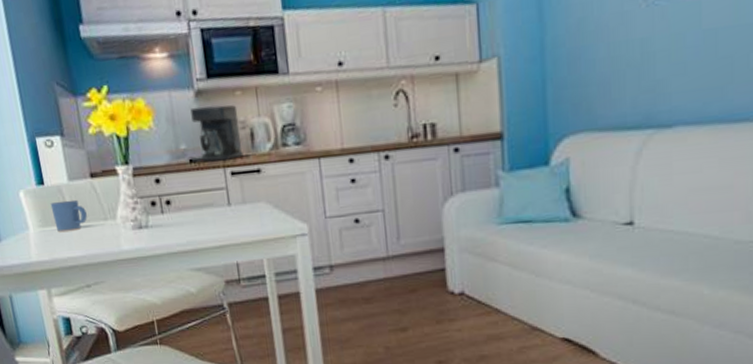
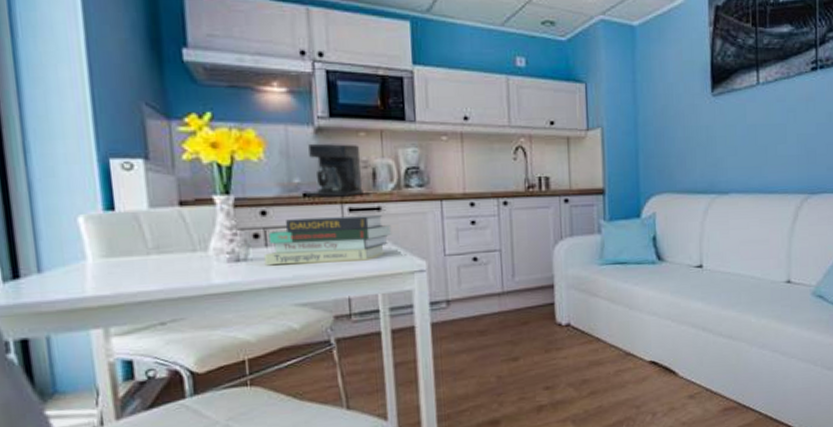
mug: present [50,199,87,233] -> none [120,228,170,264]
books: none [161,178,273,232] -> present [263,215,392,266]

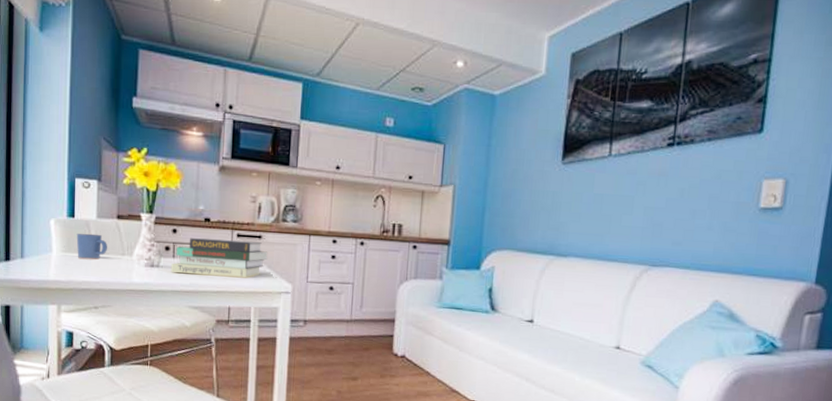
mug: none [120,228,170,264] -> present [76,233,107,261]
coffee maker: present [306,143,363,199] -> none [207,178,252,225]

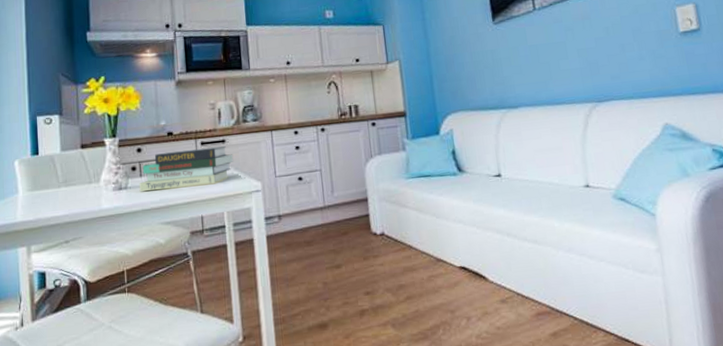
mug: present [76,233,107,261] -> none [42,166,74,196]

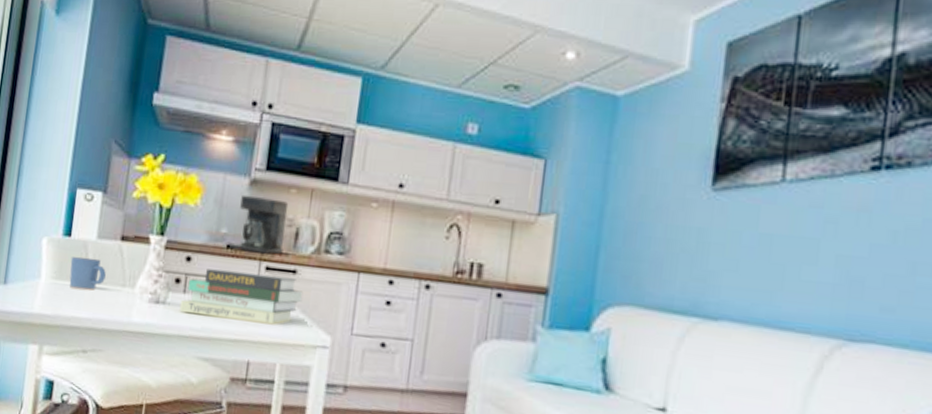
mug: none [42,166,74,196] -> present [69,256,106,292]
coffee maker: none [169,91,212,136] -> present [229,194,289,256]

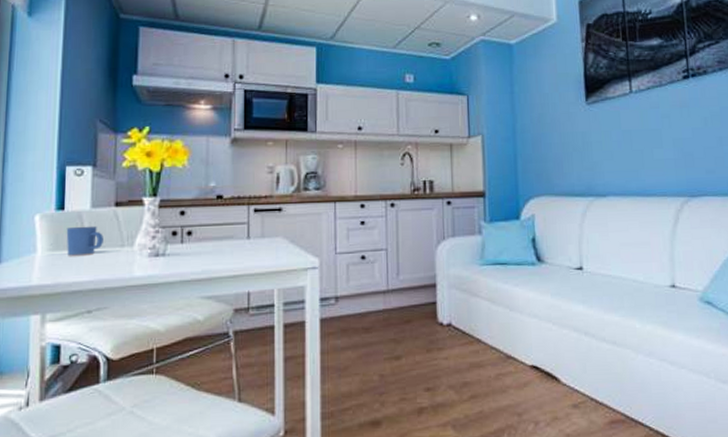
books: present [179,269,304,325] -> none [179,216,290,261]
coffee maker: present [229,194,289,256] -> none [219,151,268,200]

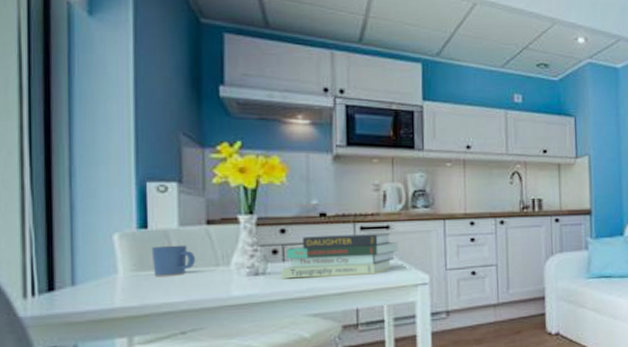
books: none [179,216,290,261] -> present [281,233,399,279]

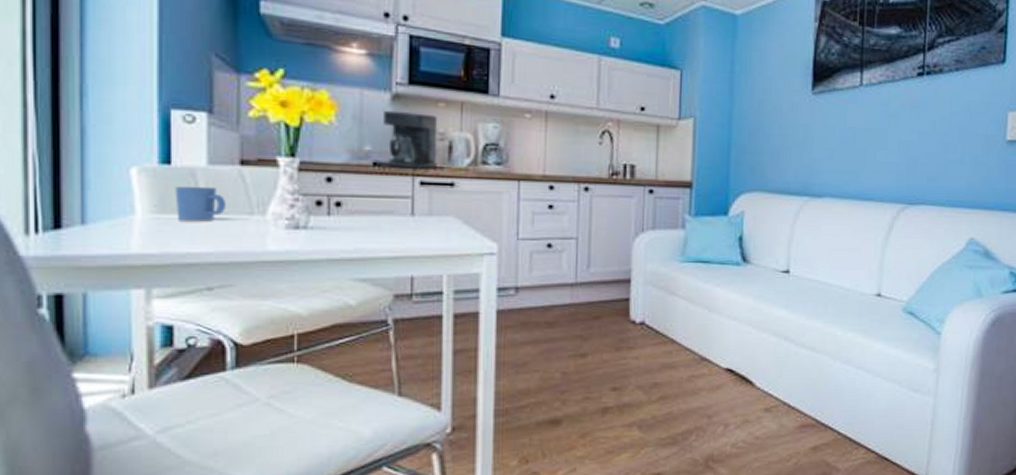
books: present [281,233,399,279] -> none [325,188,464,238]
coffee maker: none [322,168,374,218] -> present [376,110,438,170]

